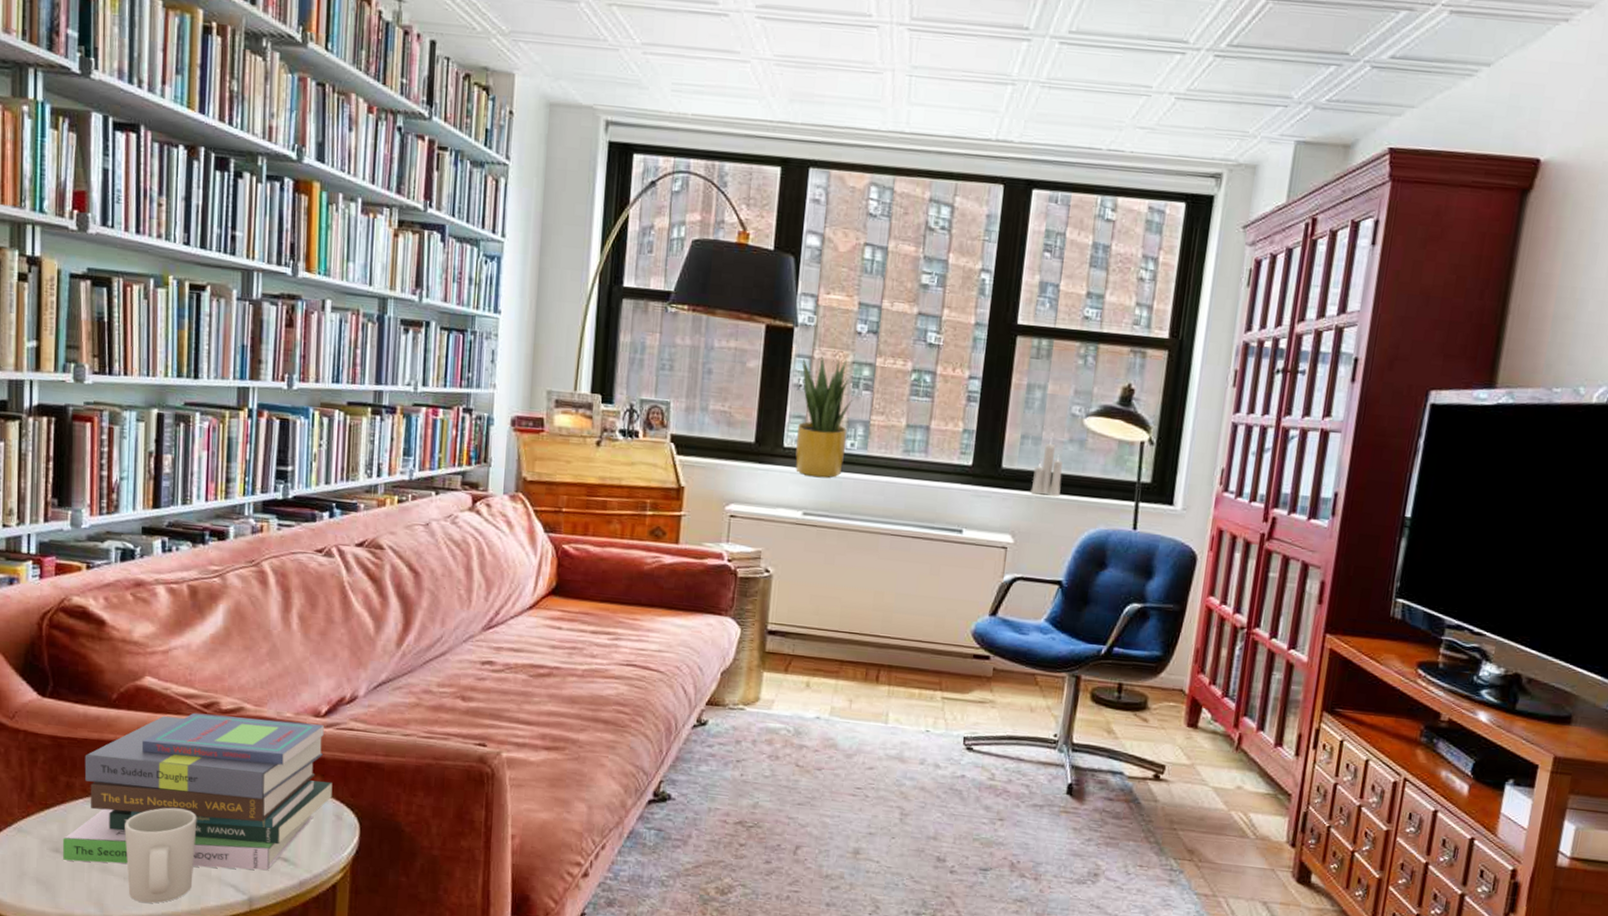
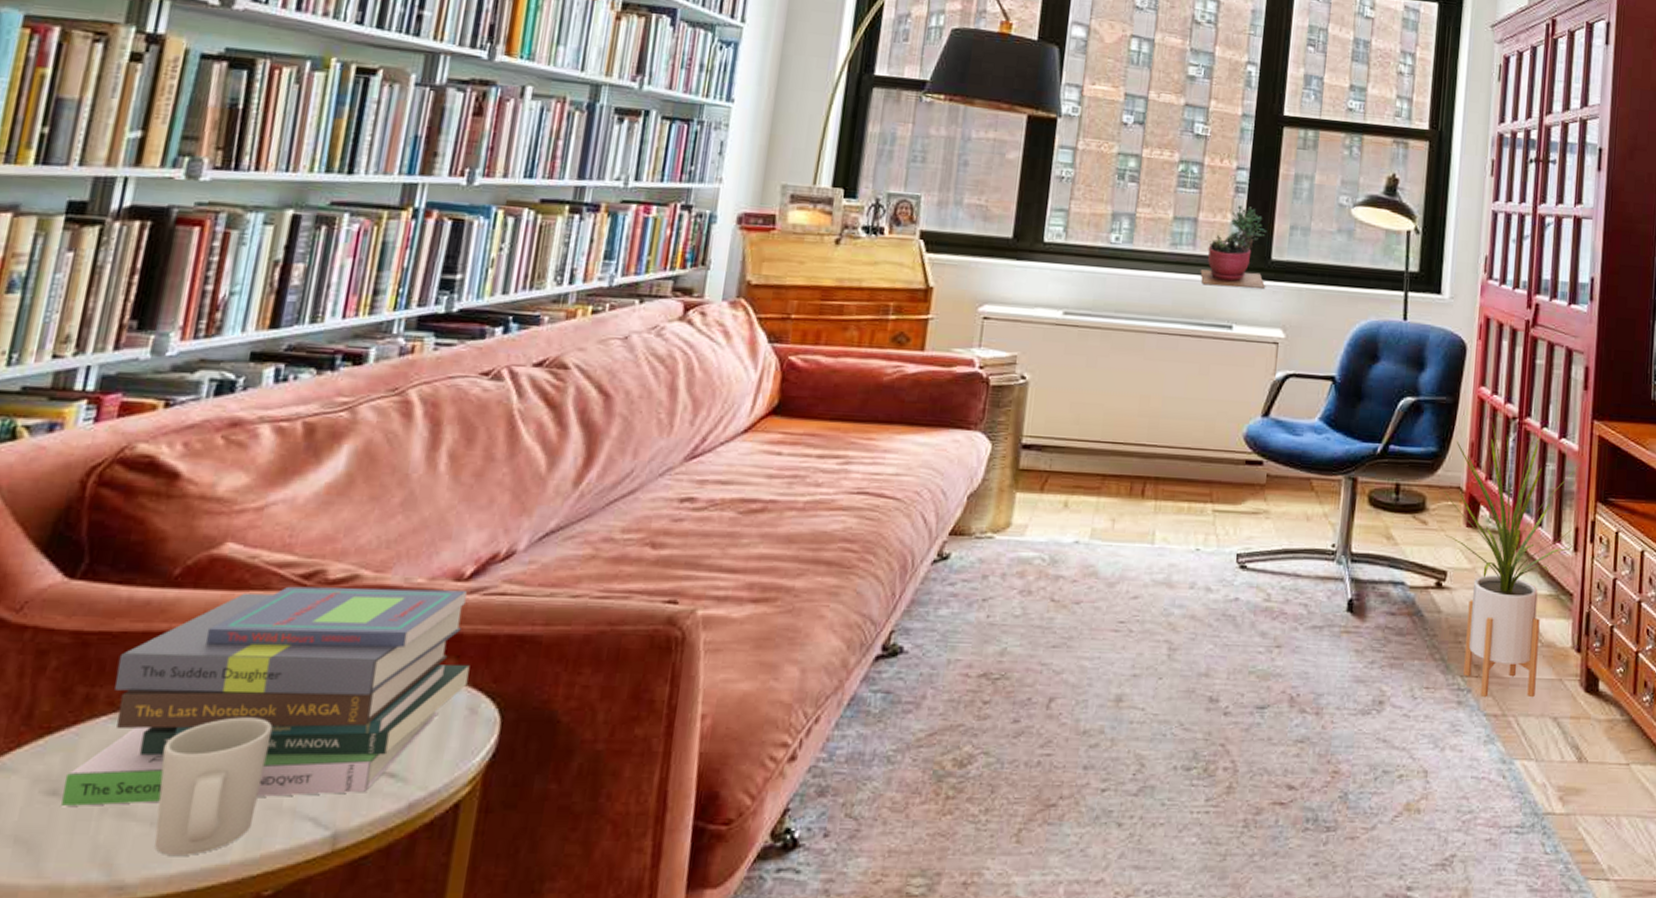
planter: present [795,356,855,478] -> none [1056,147,1121,274]
succulent plant: none [932,414,998,495] -> present [1200,206,1267,288]
candle: present [1030,437,1063,497] -> none [1301,228,1332,289]
house plant: none [1165,631,1310,883] -> present [1443,423,1581,698]

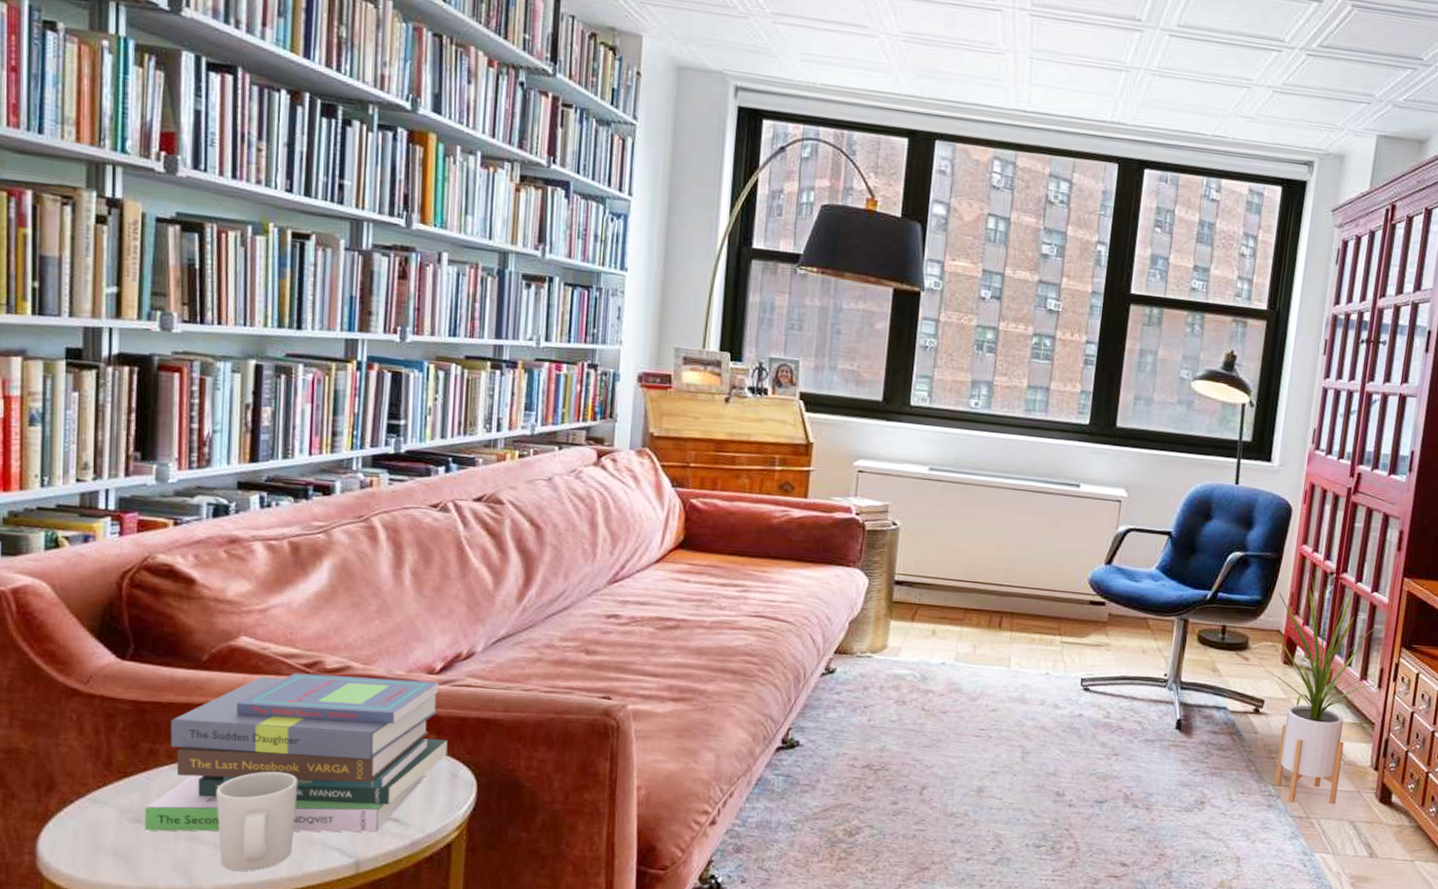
succulent plant: present [1200,206,1267,288] -> none [1051,377,1113,452]

